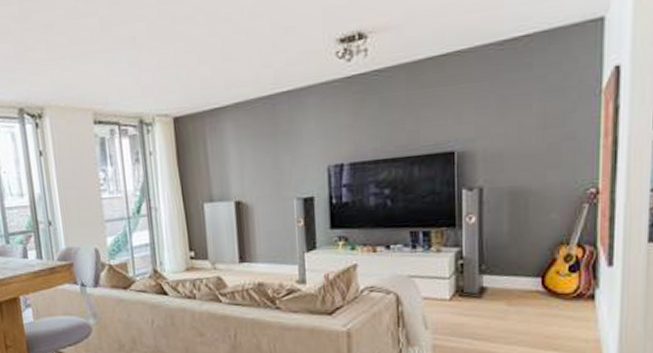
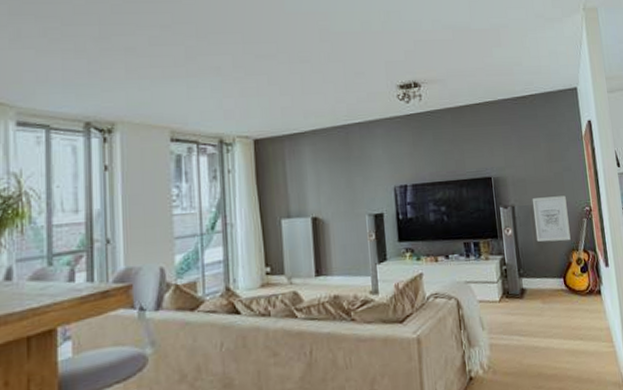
wall art: none [509,173,561,233] -> present [532,195,571,242]

